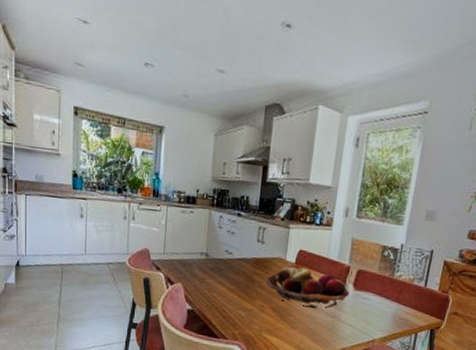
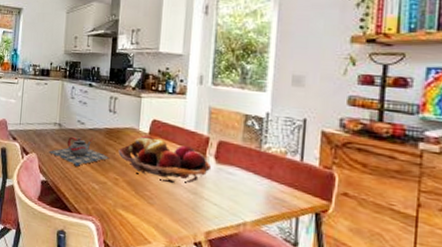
teapot: none [195,266,257,295] -> present [48,136,110,166]

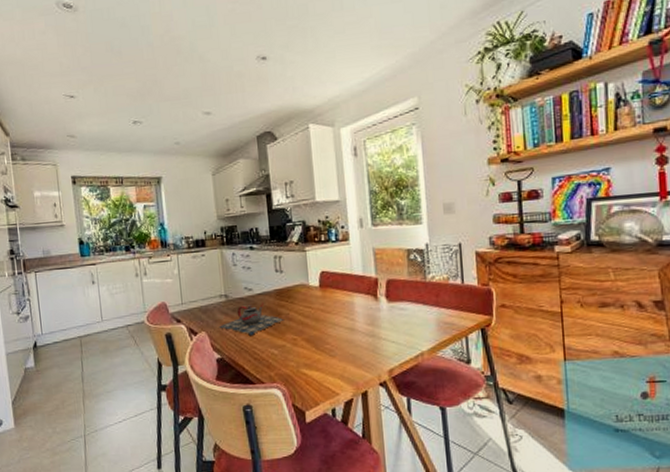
fruit basket: present [118,135,212,184] -> none [292,288,385,332]

